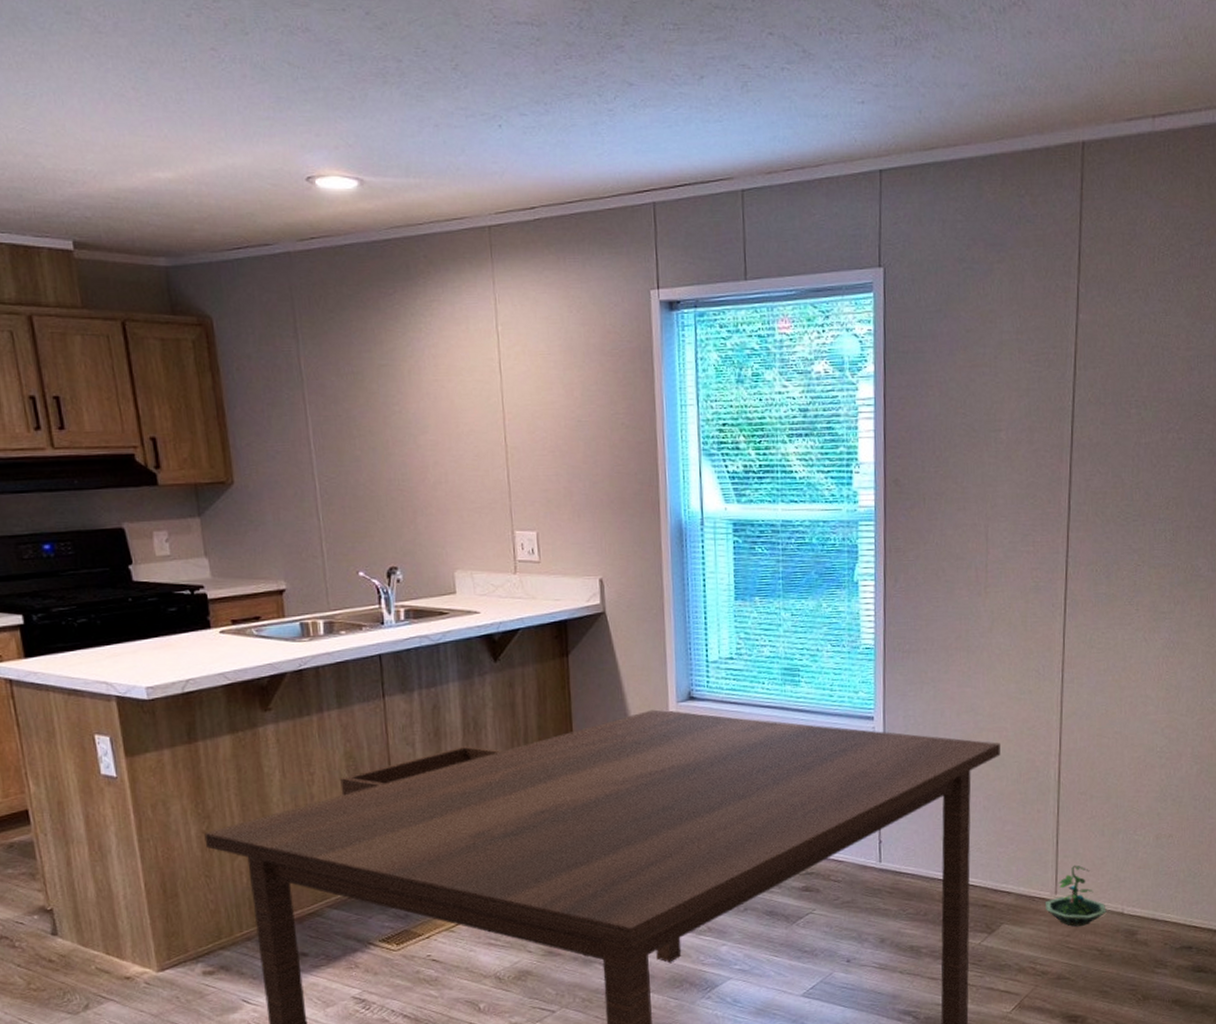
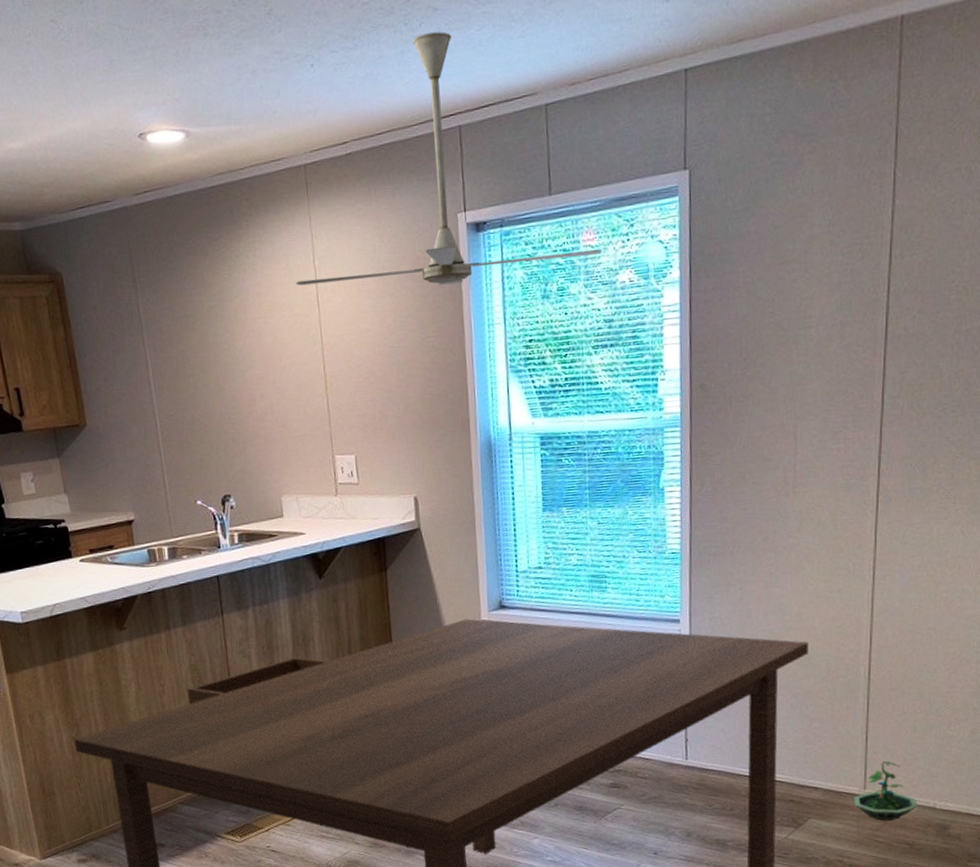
ceiling fan: none [477,107,797,361] -> present [296,31,601,286]

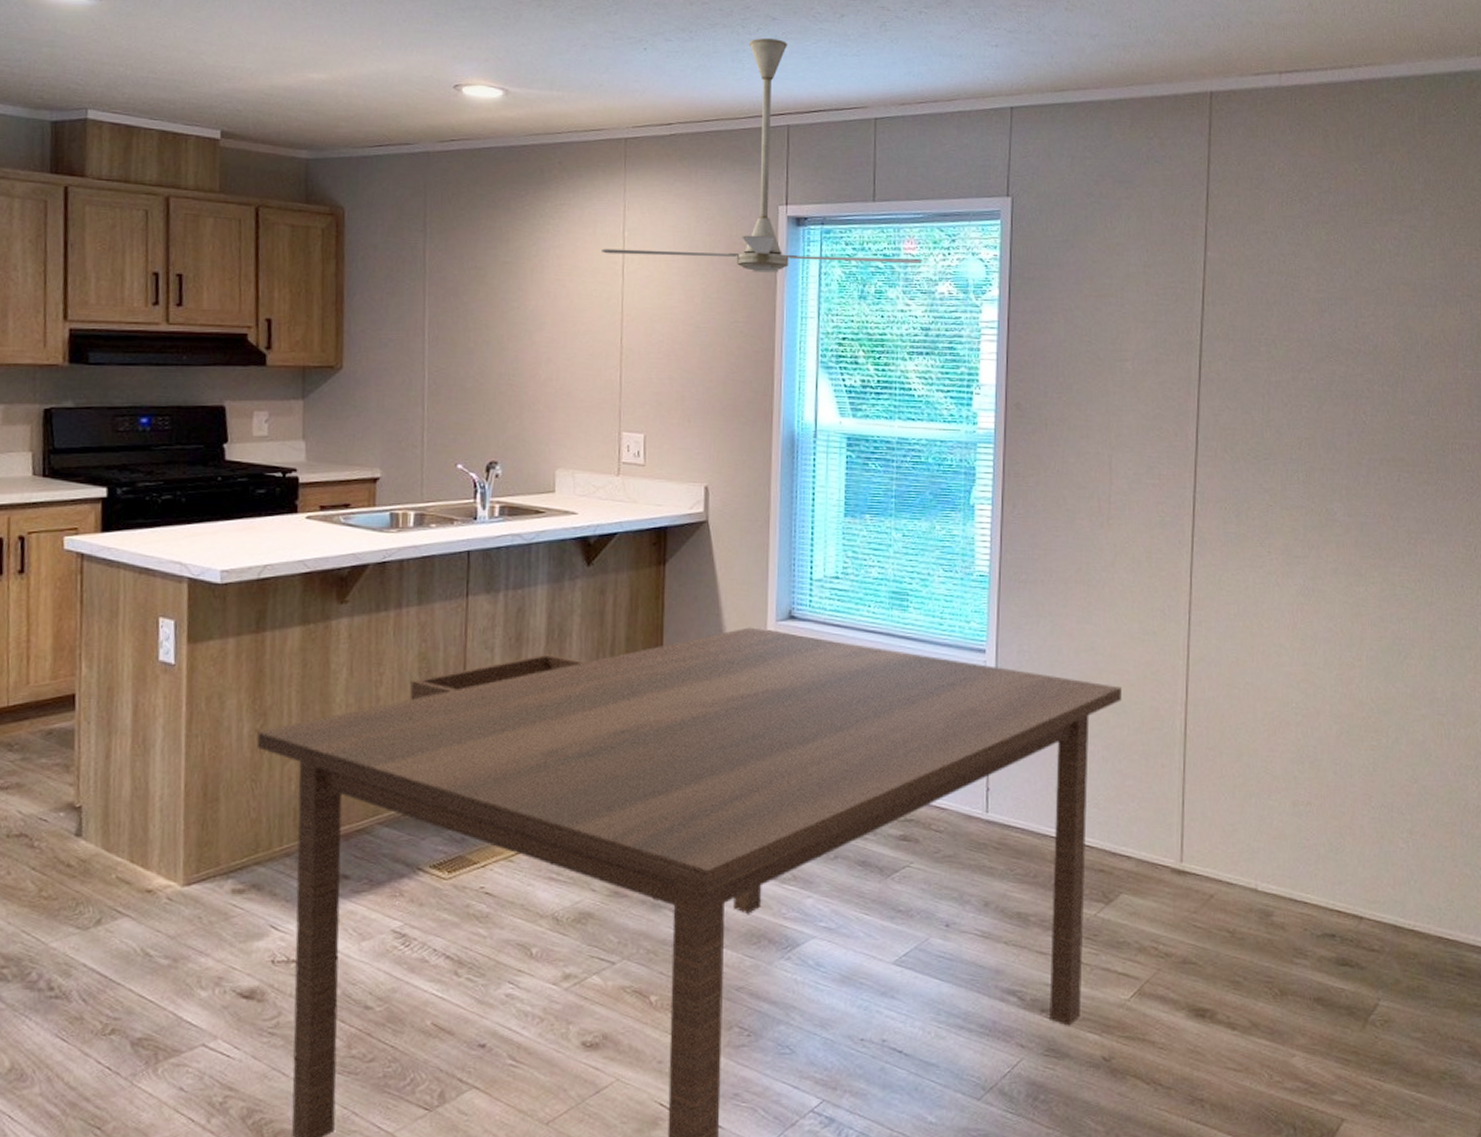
terrarium: present [854,760,918,821] -> none [1170,830,1238,902]

